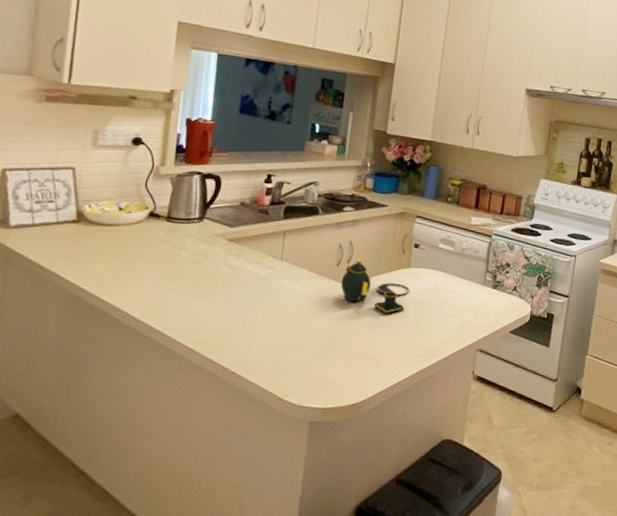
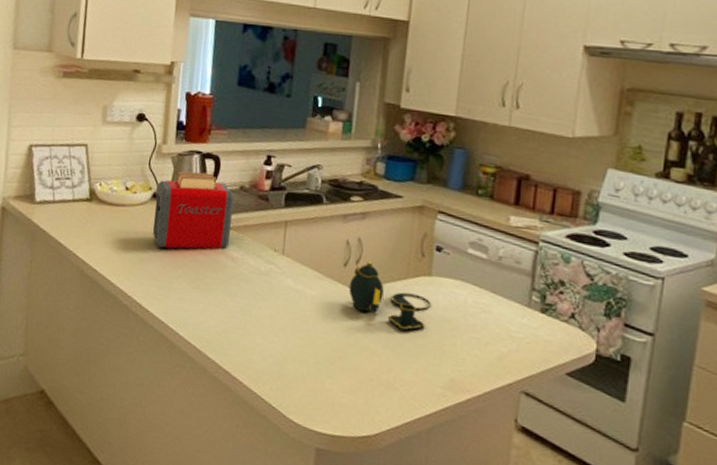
toaster: none [148,191,235,263] -> present [152,171,235,250]

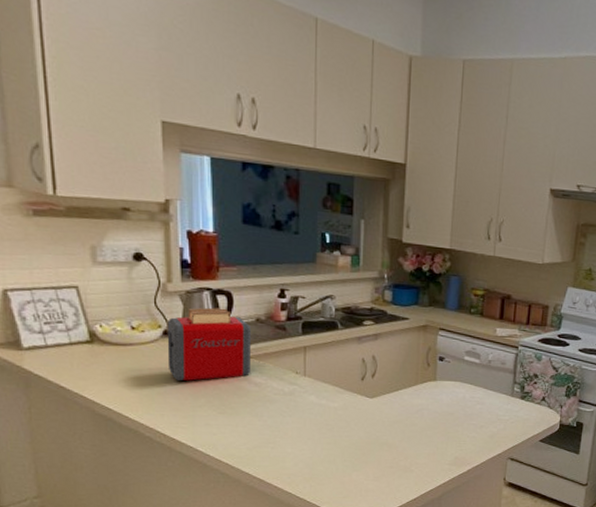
teapot: present [348,260,431,331] -> none [367,374,437,425]

